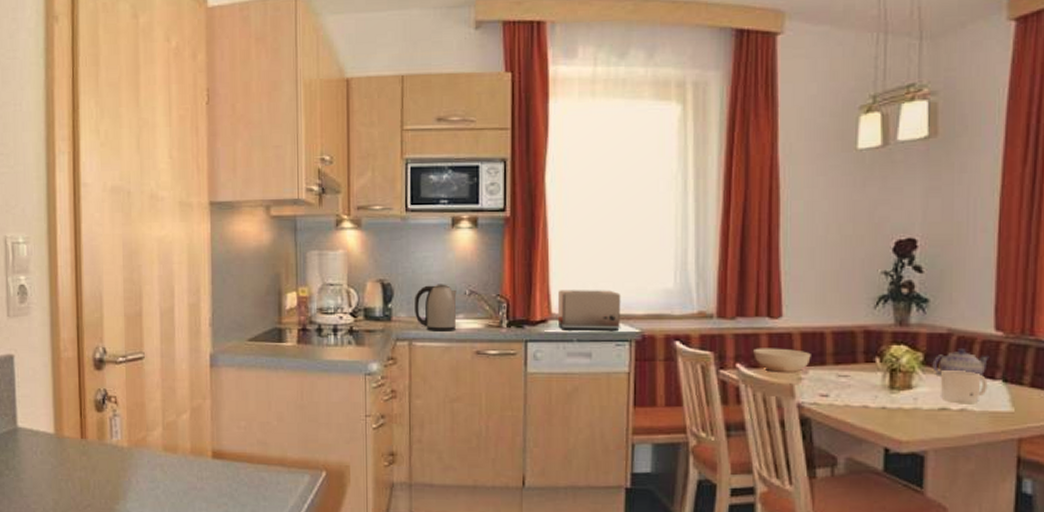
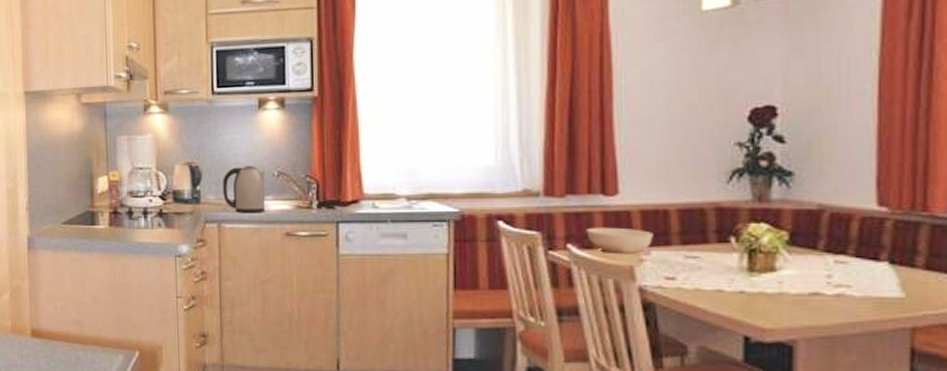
toaster: present [557,290,621,332] -> none [369,168,438,212]
teapot: present [932,349,990,377] -> none [800,226,872,258]
mug: present [940,369,988,404] -> none [810,249,870,289]

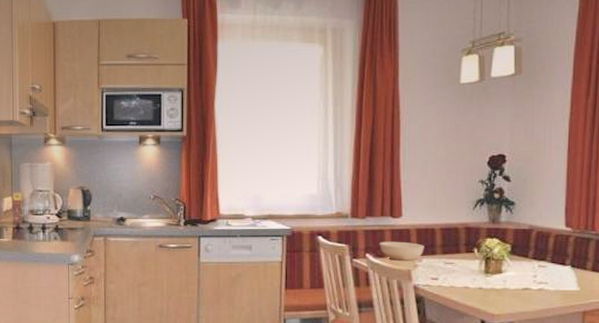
kettle: present [223,165,266,214] -> none [109,190,143,230]

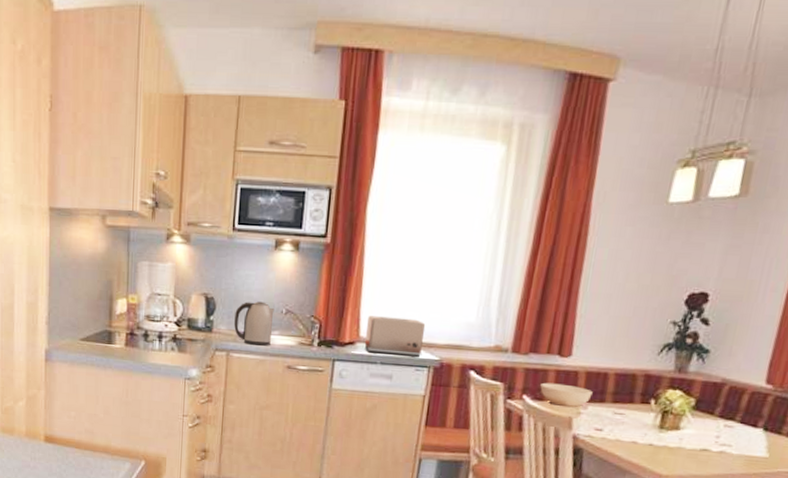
kettle: none [109,190,143,230] -> present [234,301,274,347]
toaster: none [224,195,275,229] -> present [364,315,426,358]

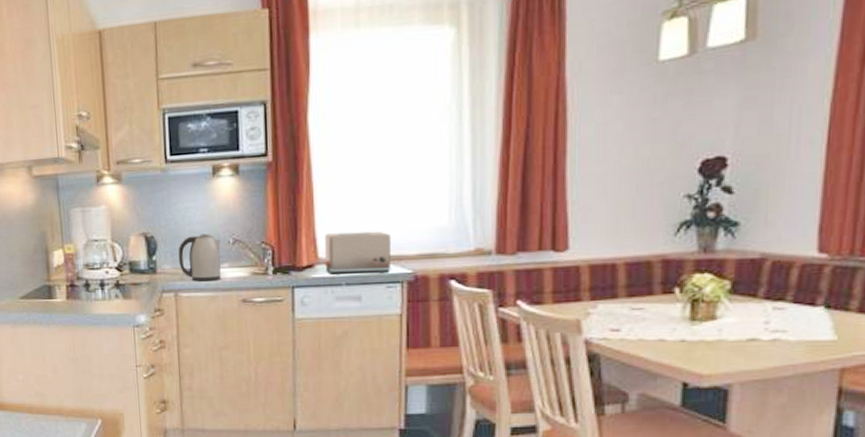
bowl: present [540,382,593,408] -> none [536,282,601,309]

